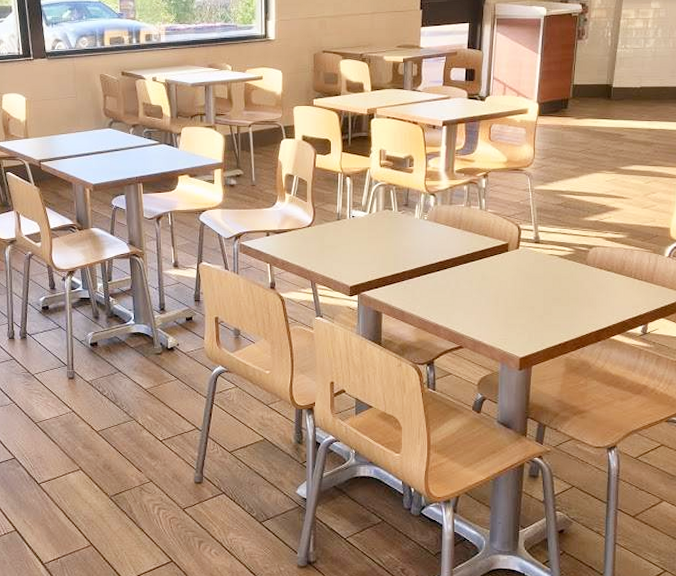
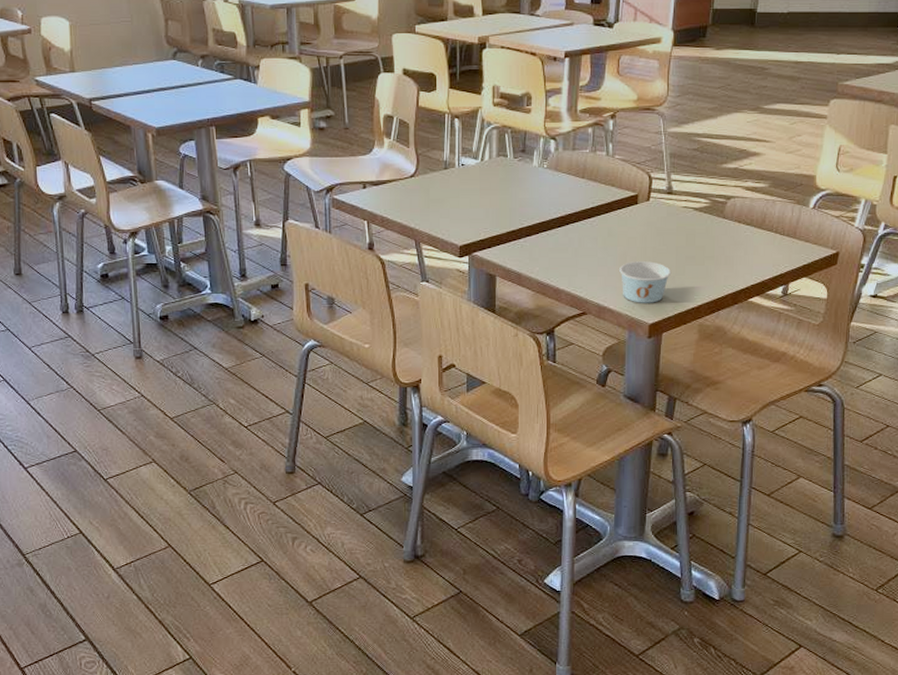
paper cup: none [492,302,540,339] -> present [619,261,672,303]

